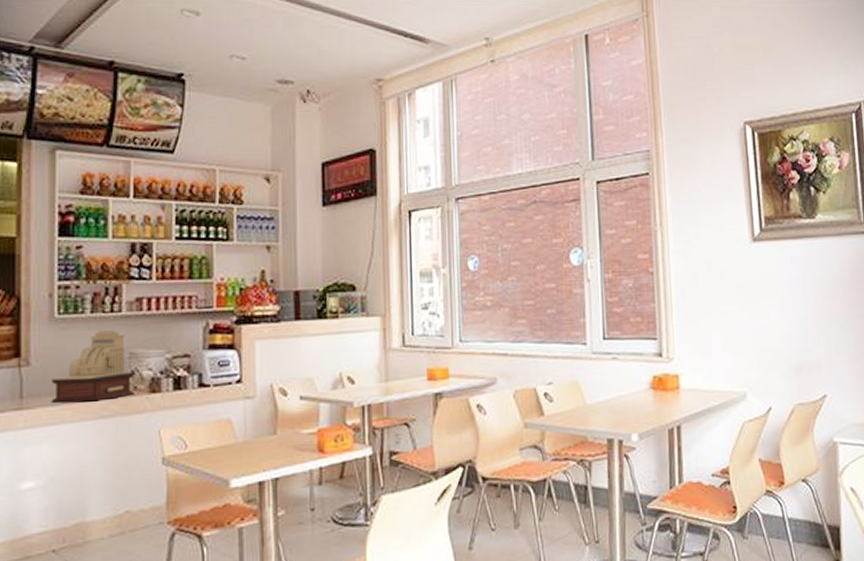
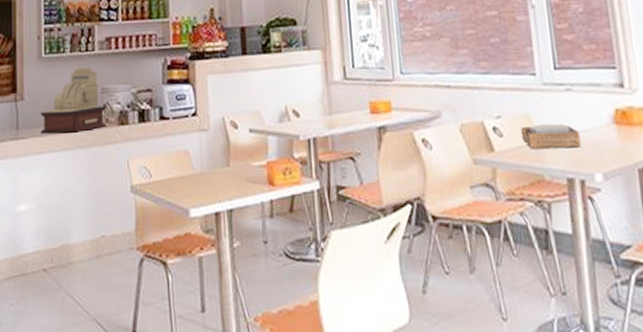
napkin holder: none [570,389,622,414] -> present [521,123,582,150]

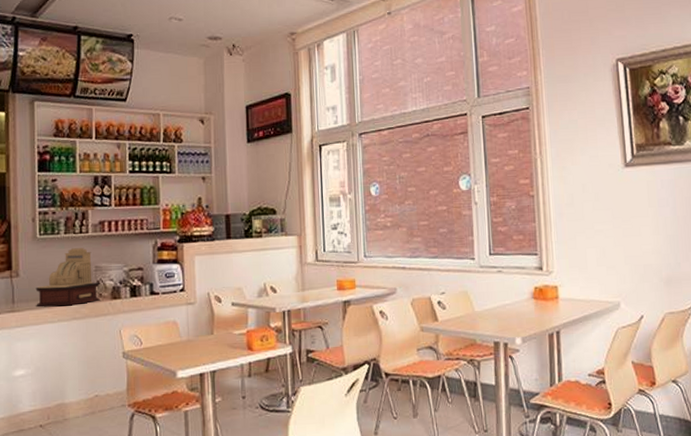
napkin holder: present [521,123,582,150] -> none [460,298,507,319]

